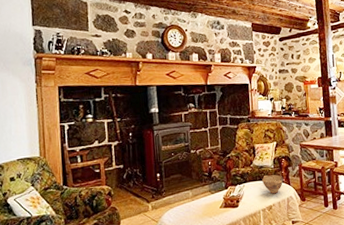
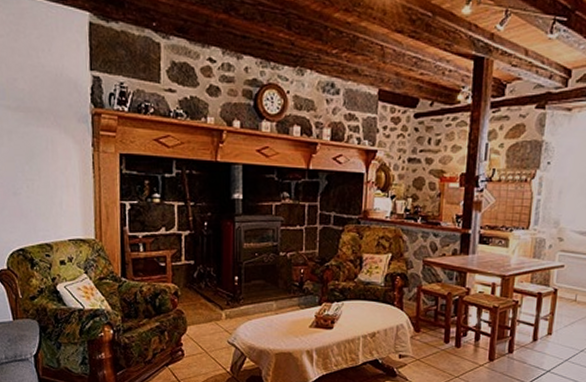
bowl: present [262,174,284,194] -> none [367,294,395,319]

